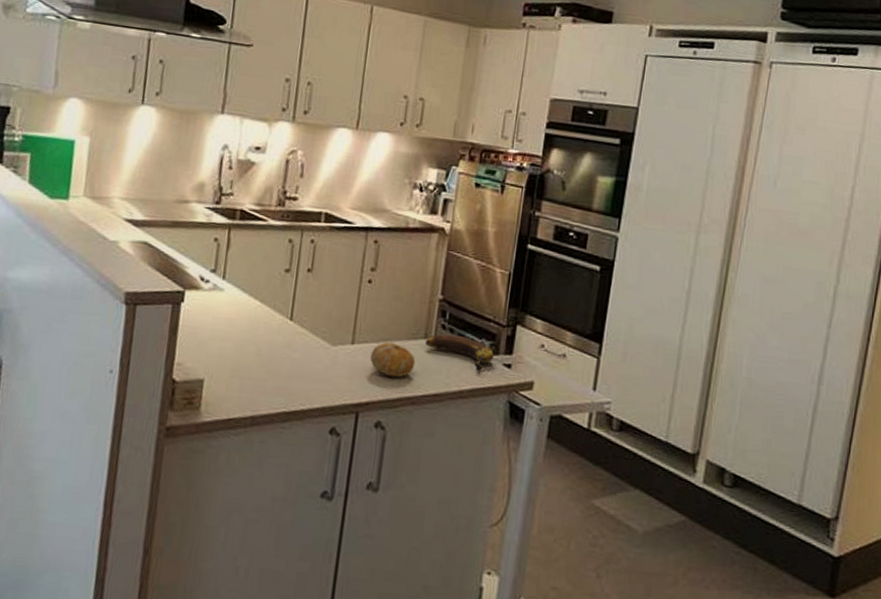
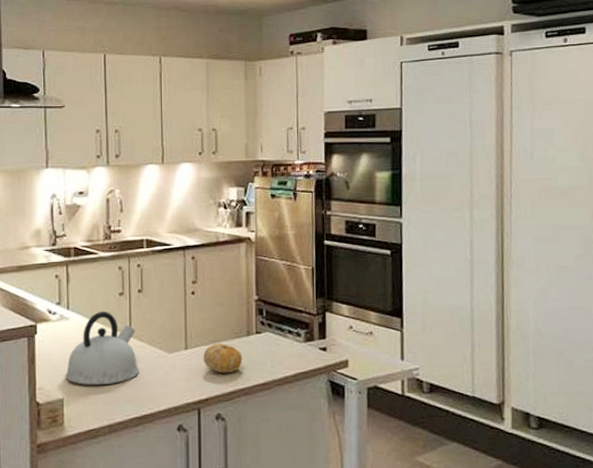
kettle: none [209,286,298,371] -> present [65,311,140,385]
banana: present [425,334,494,372] -> none [248,329,310,358]

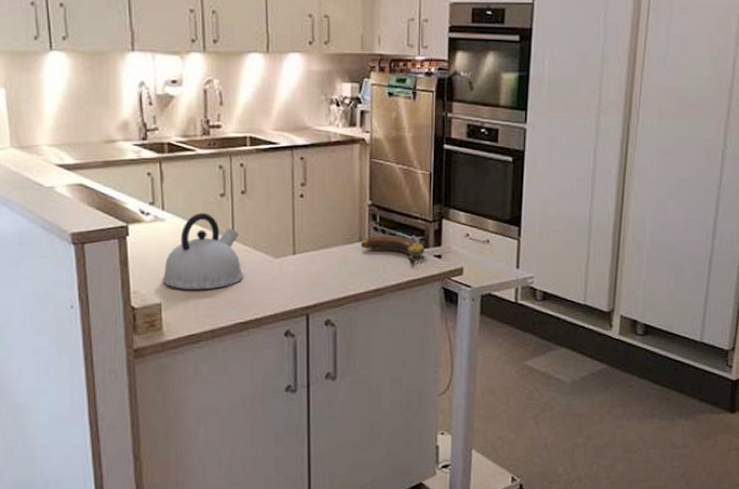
fruit: present [203,343,243,374] -> none [312,248,354,280]
banana: none [248,329,310,358] -> present [360,235,424,265]

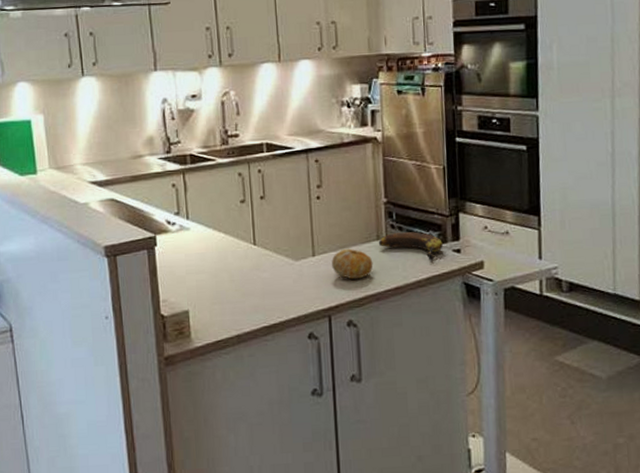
kettle: present [162,212,244,289] -> none [189,219,266,296]
fruit: none [312,248,354,280] -> present [332,248,373,279]

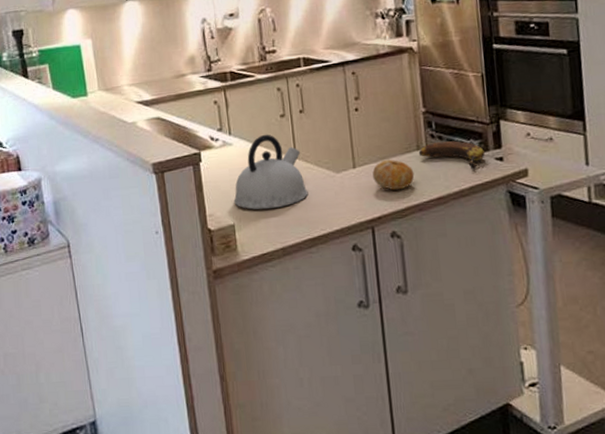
kettle: none [189,219,266,296] -> present [233,134,309,210]

